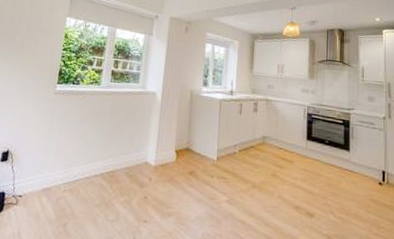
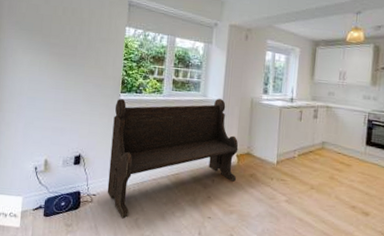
bench: none [35,90,178,224] -> present [107,99,239,219]

